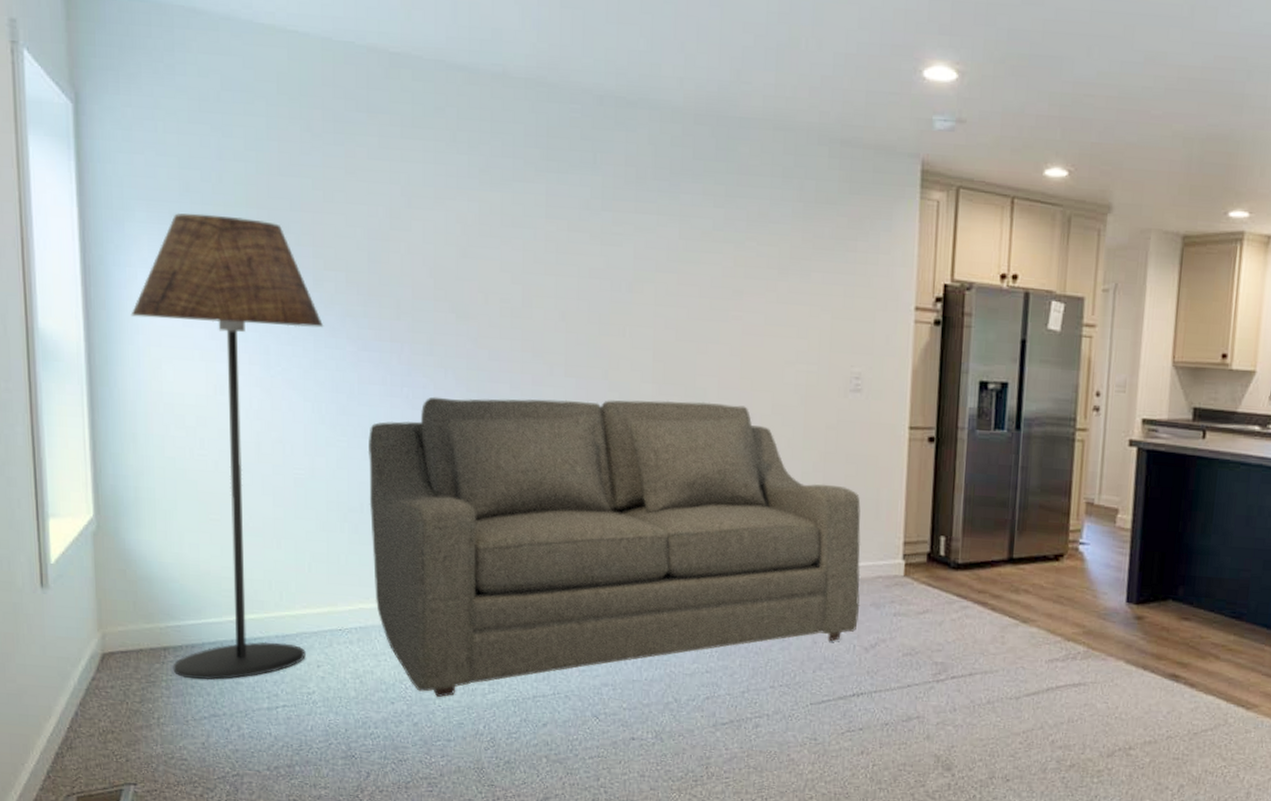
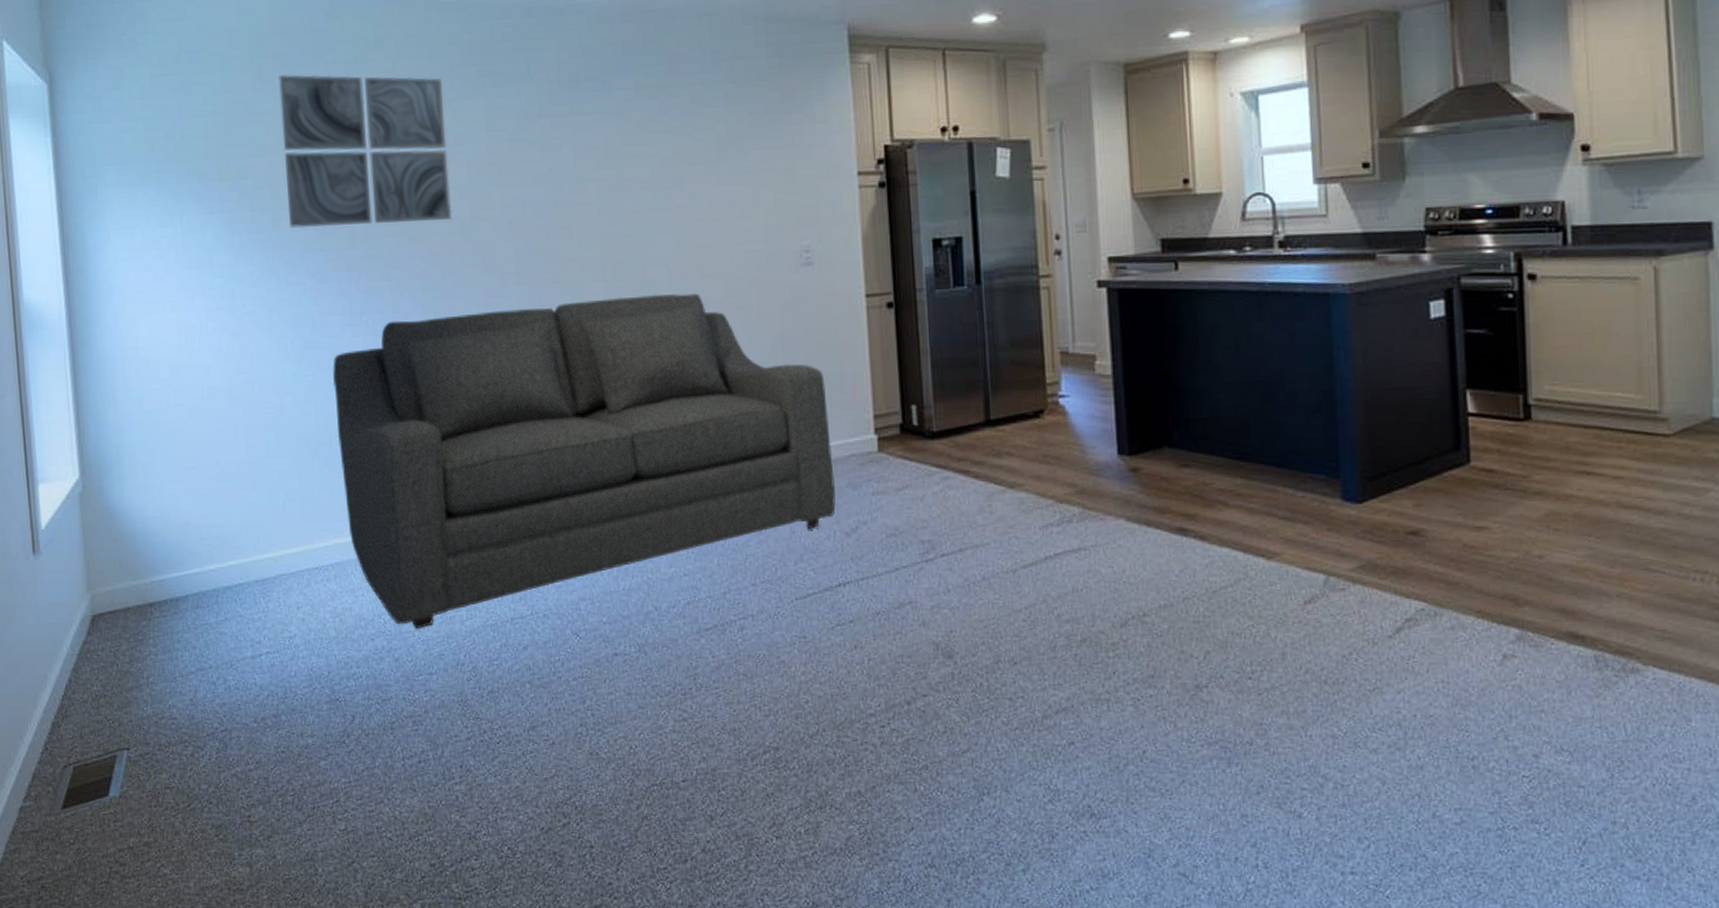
floor lamp: present [130,213,324,680] -> none [106,170,285,634]
wall art: none [329,129,504,303] -> present [279,74,453,229]

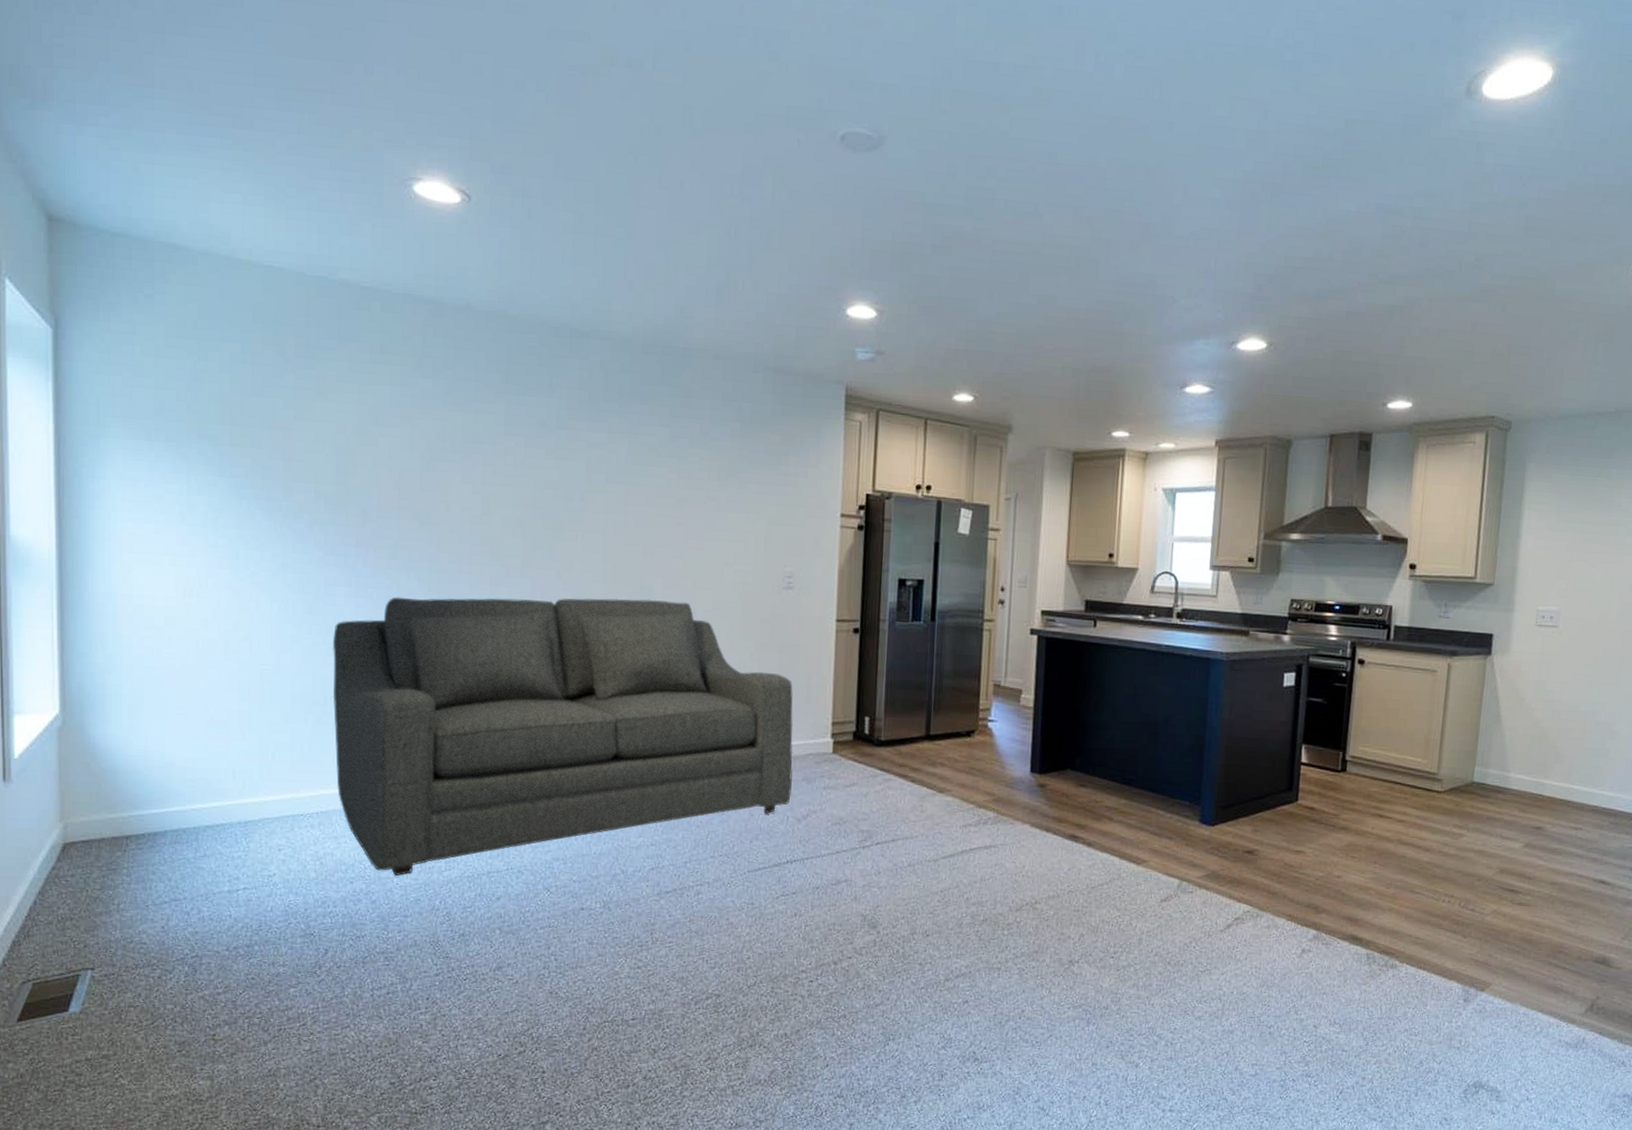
wall art: present [279,74,453,229] -> none [300,355,465,511]

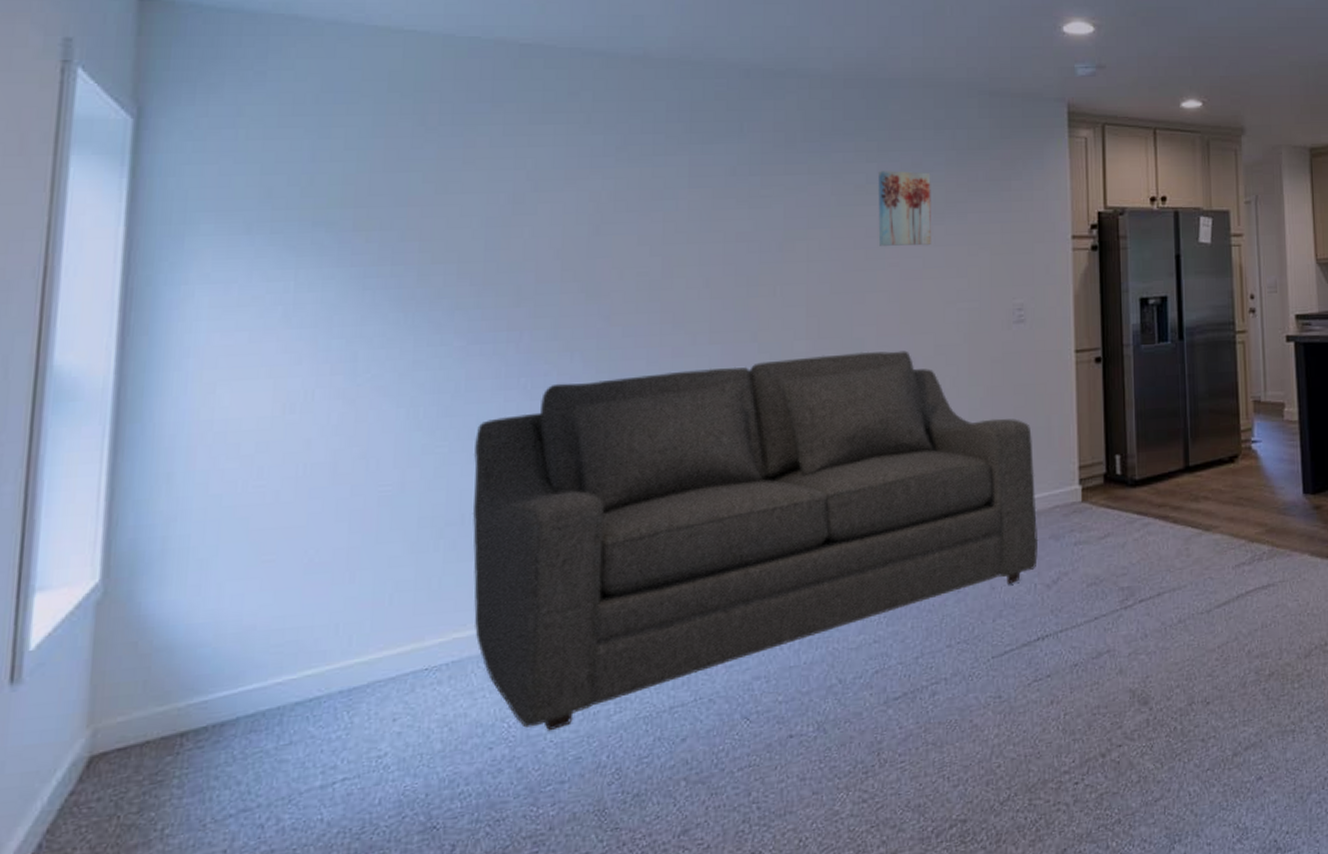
wall art: none [667,435,717,510] -> present [878,170,931,246]

